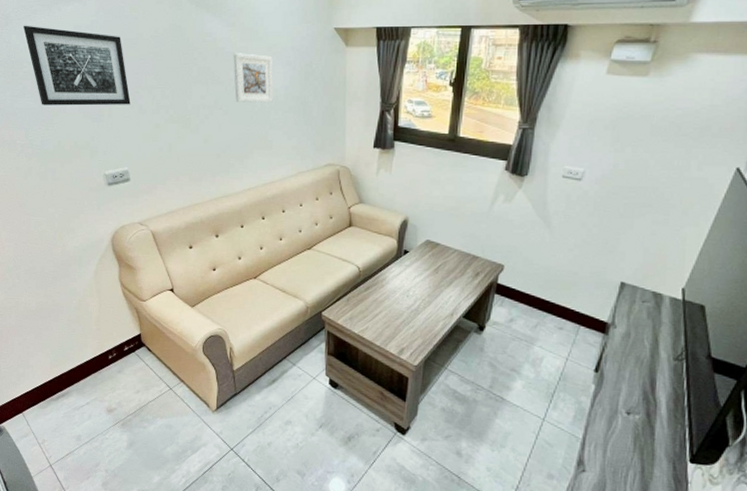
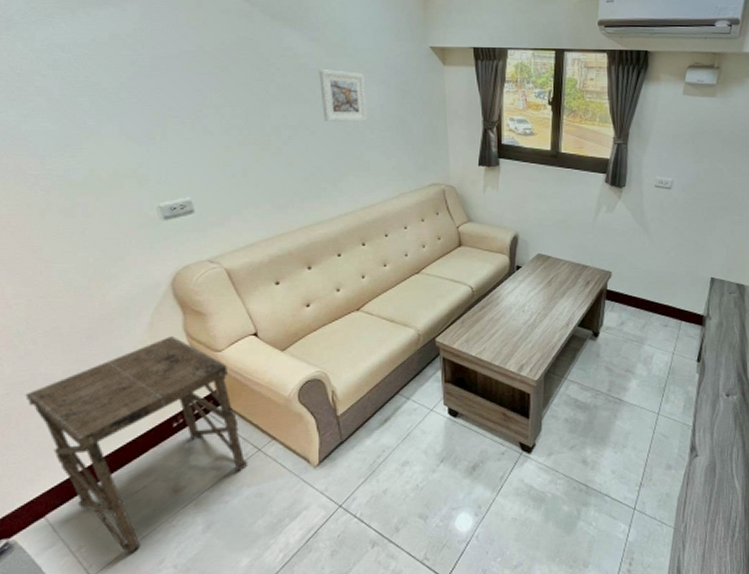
side table: none [12,284,162,454] -> present [25,336,248,554]
wall art: present [22,25,131,106] -> none [33,30,191,127]

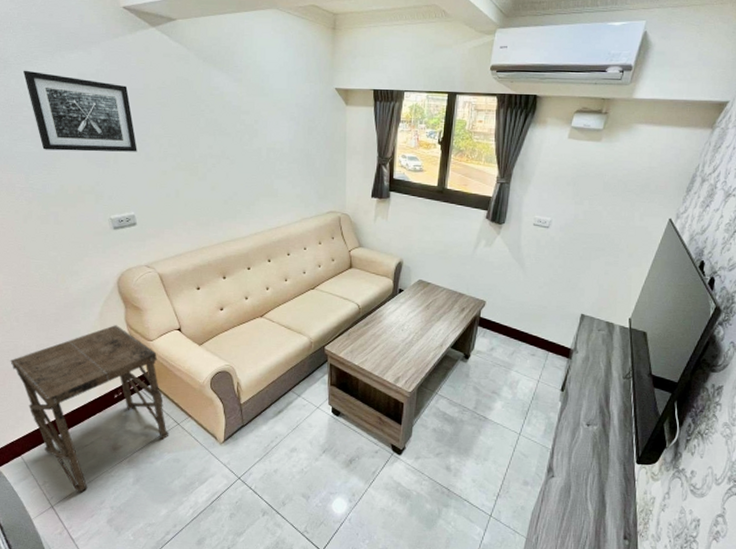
wall art: none [33,30,191,127] -> present [22,70,137,152]
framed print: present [319,69,368,121] -> none [240,107,279,154]

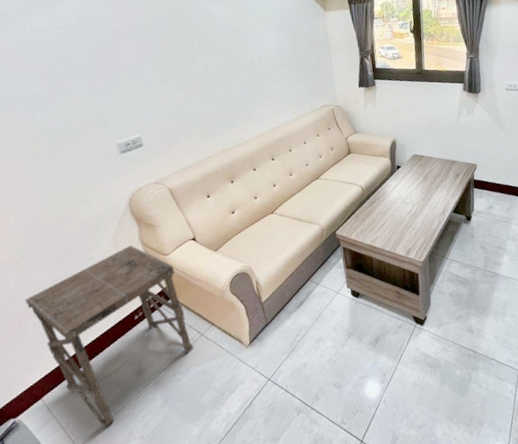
wall art: present [22,70,137,152] -> none [23,21,138,90]

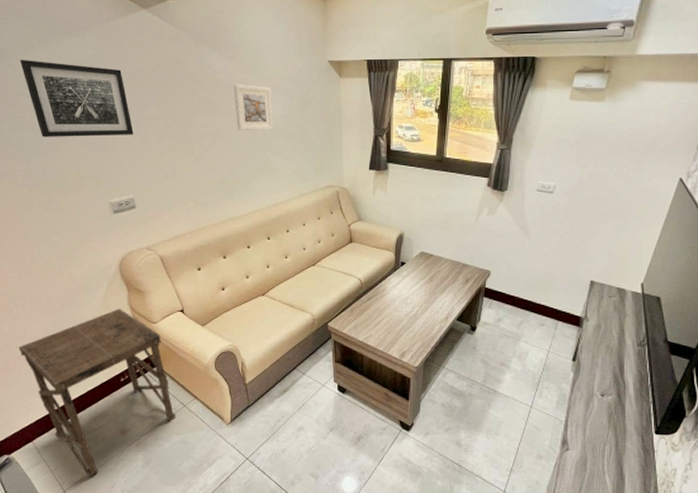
wall art: none [23,21,138,90] -> present [19,59,134,137]
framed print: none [230,25,269,65] -> present [233,84,274,130]

